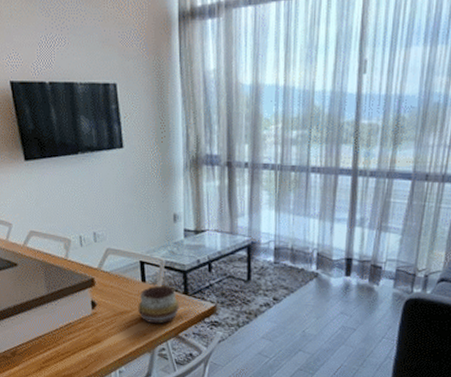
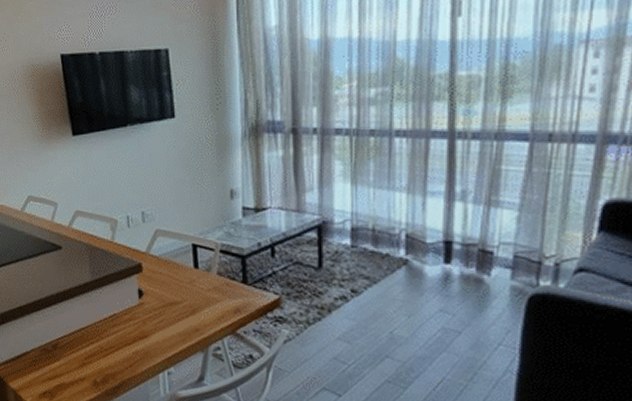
decorative bowl: present [138,285,180,324] -> none [190,272,238,318]

